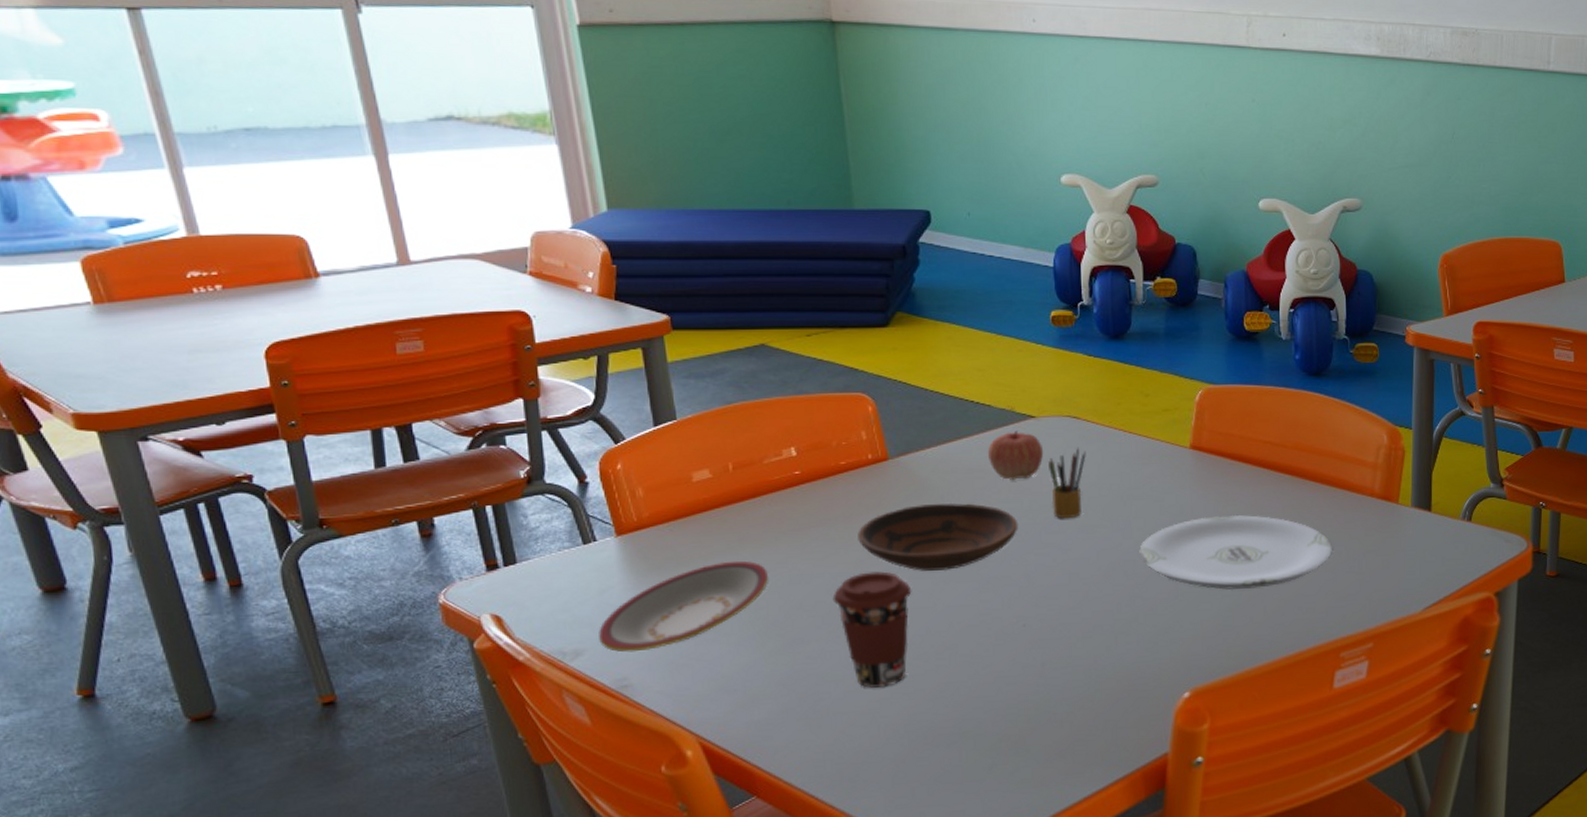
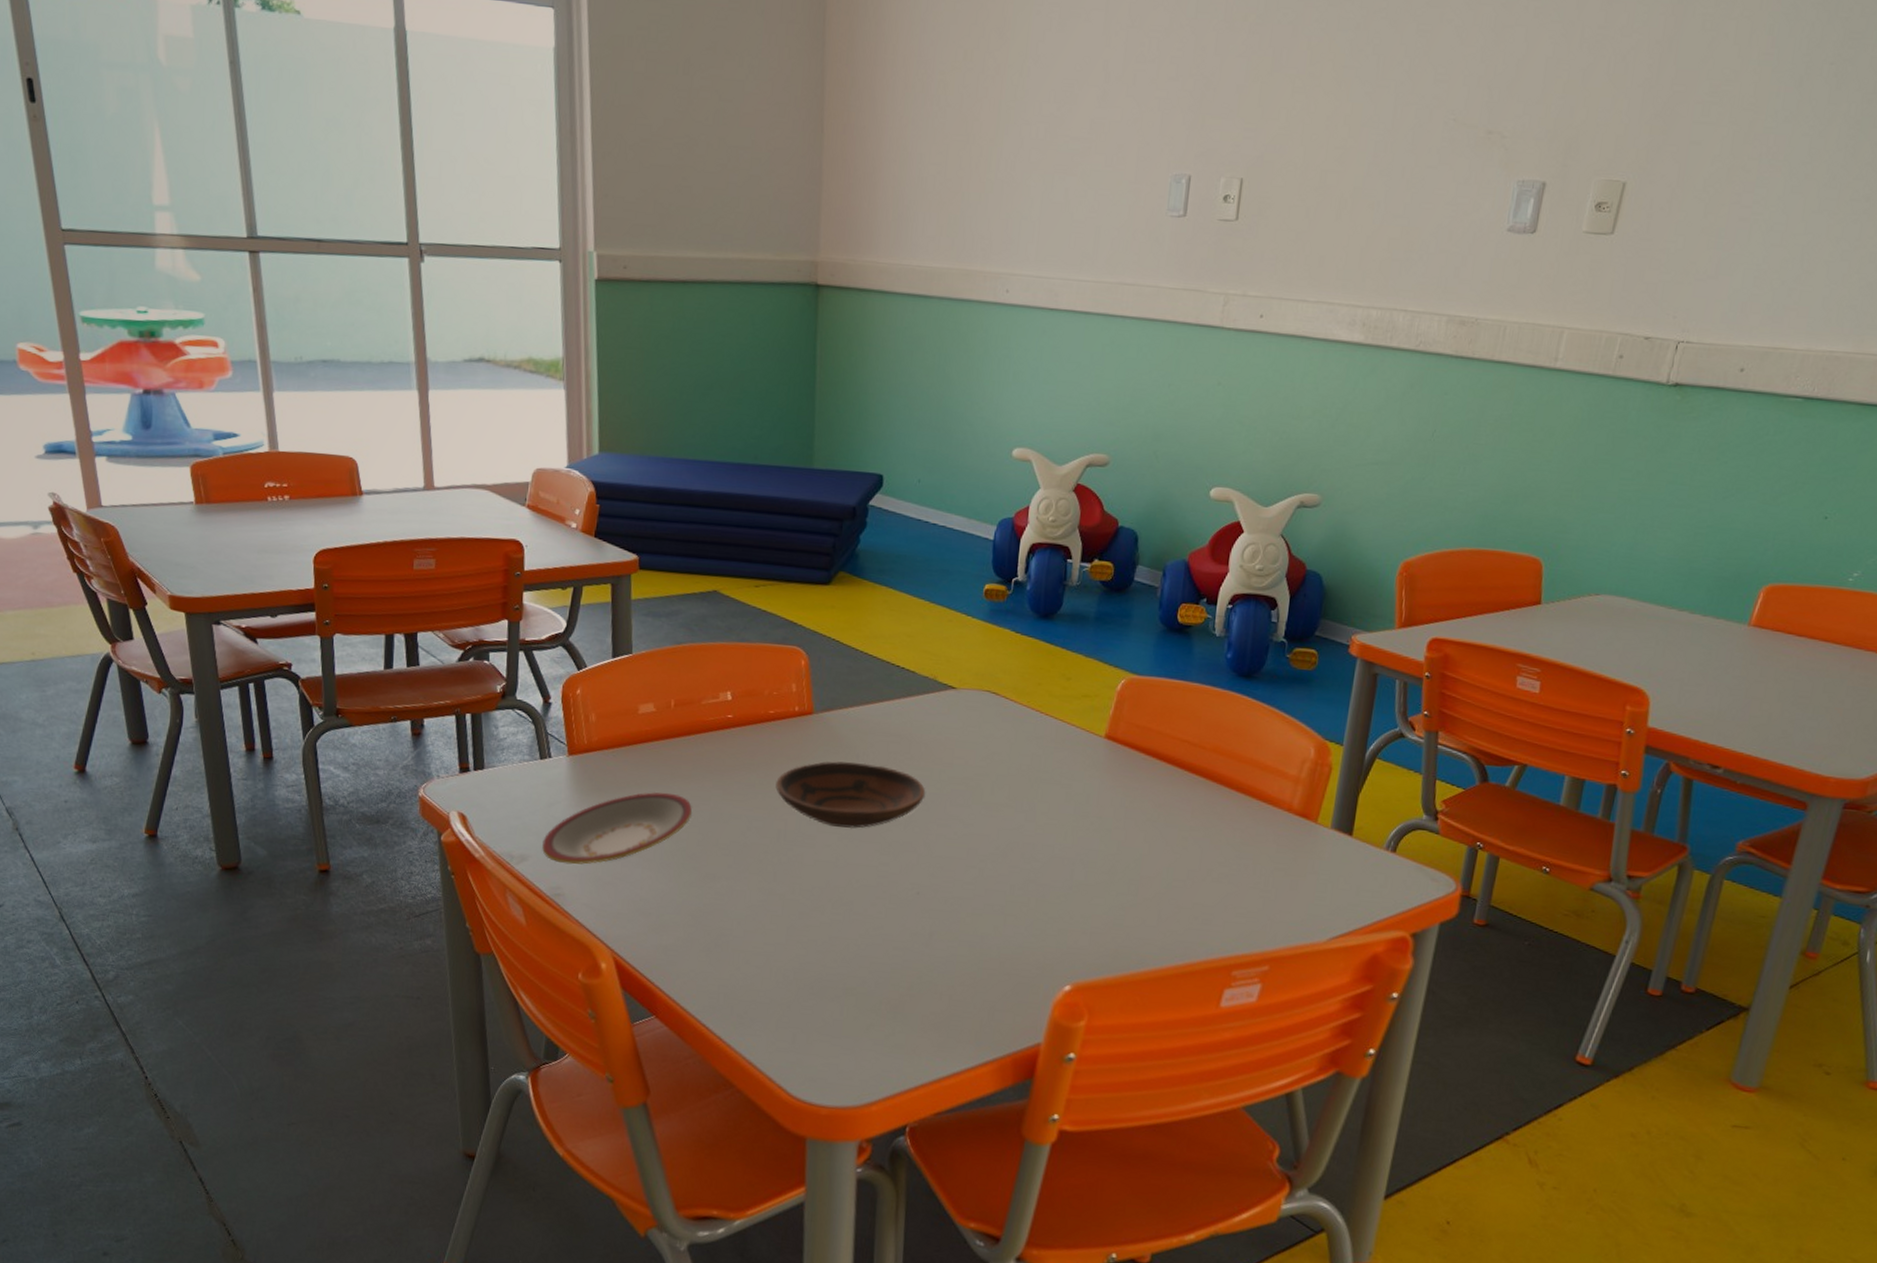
coffee cup: present [832,571,912,688] -> none [745,819,818,933]
apple: present [987,430,1044,480] -> none [905,699,960,749]
pencil box: present [1049,447,1086,519] -> none [960,723,1001,794]
plate: present [1139,514,1332,590] -> none [1039,810,1239,891]

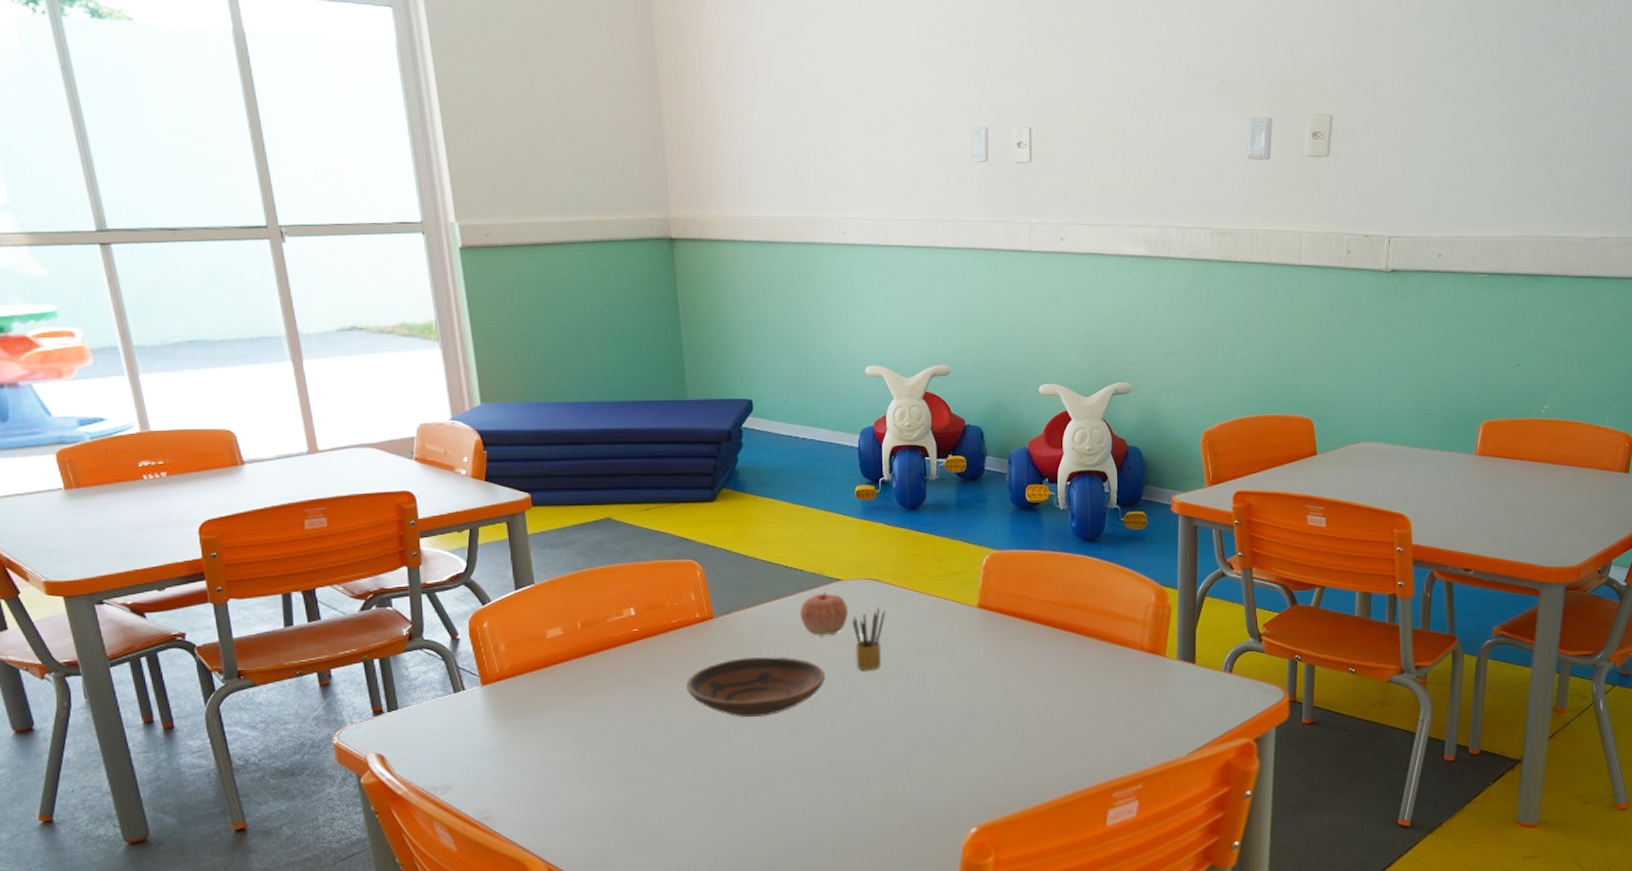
plate: present [542,792,693,865] -> none [465,707,610,788]
apple: none [905,699,960,749] -> present [799,592,849,636]
pencil box: none [960,723,1001,794] -> present [853,606,886,671]

